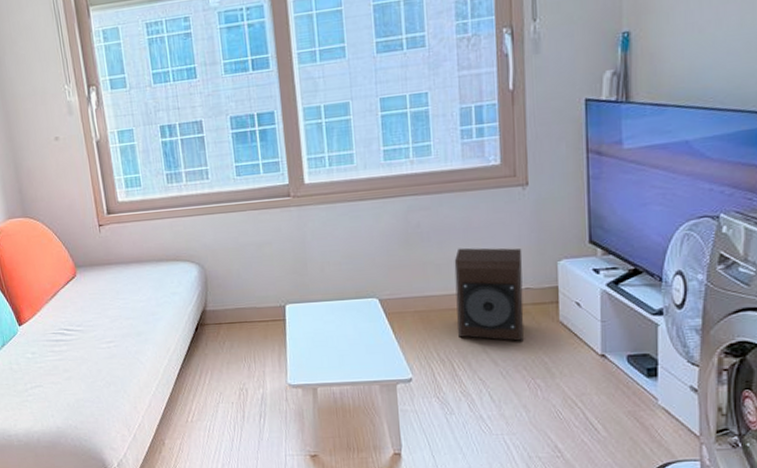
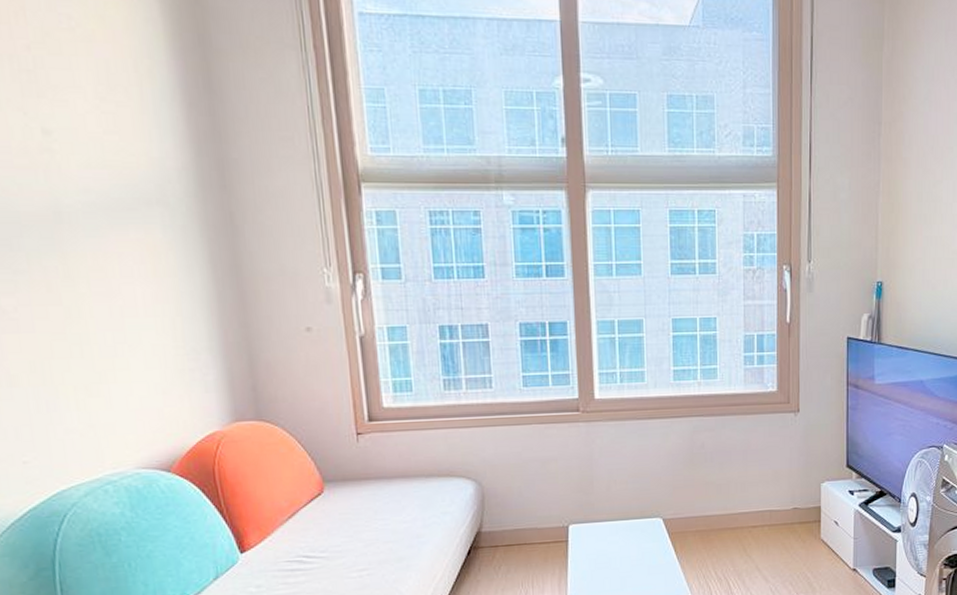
speaker: present [454,248,524,341] -> none [733,469,793,559]

